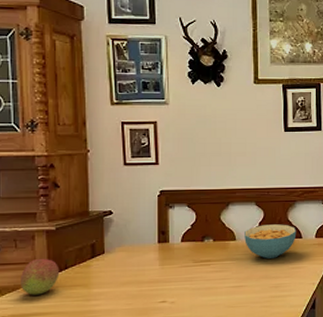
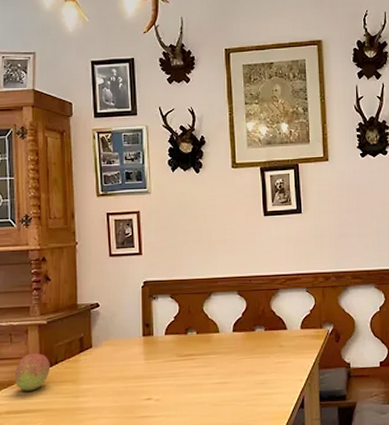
cereal bowl: present [244,224,297,259] -> none [228,314,281,352]

